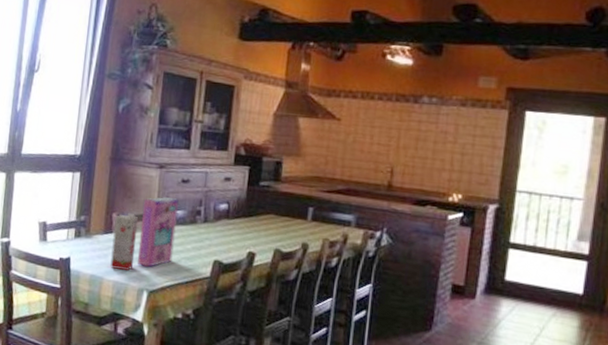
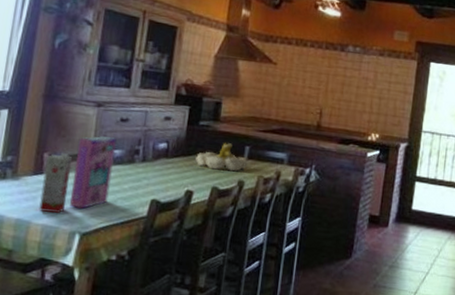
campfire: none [257,203,312,234] -> present [195,142,248,172]

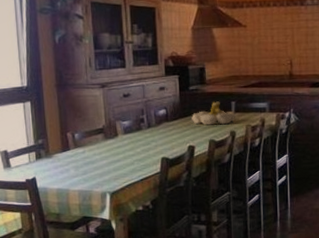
milk carton: present [39,153,73,214] -> none [70,130,94,181]
cereal box: present [69,136,117,209] -> none [92,112,126,173]

